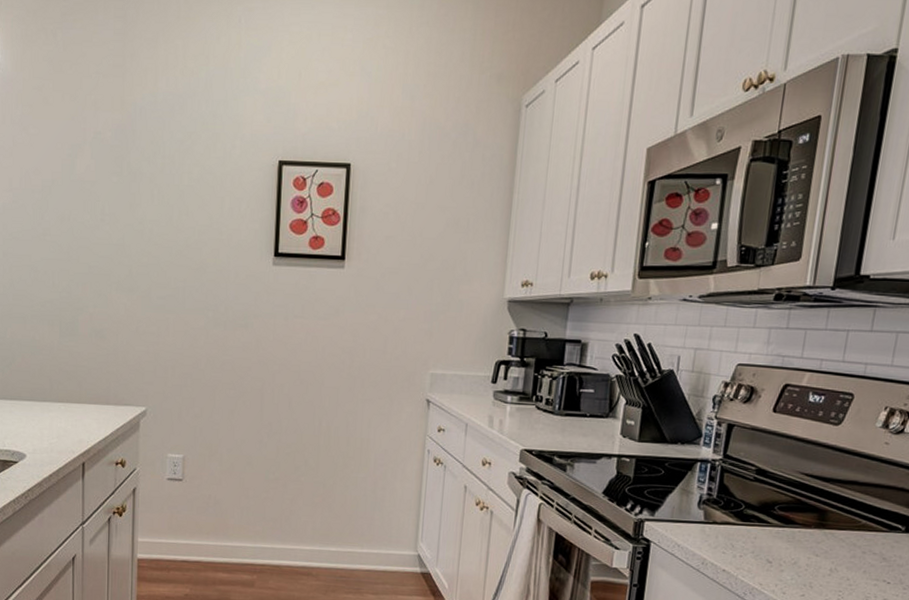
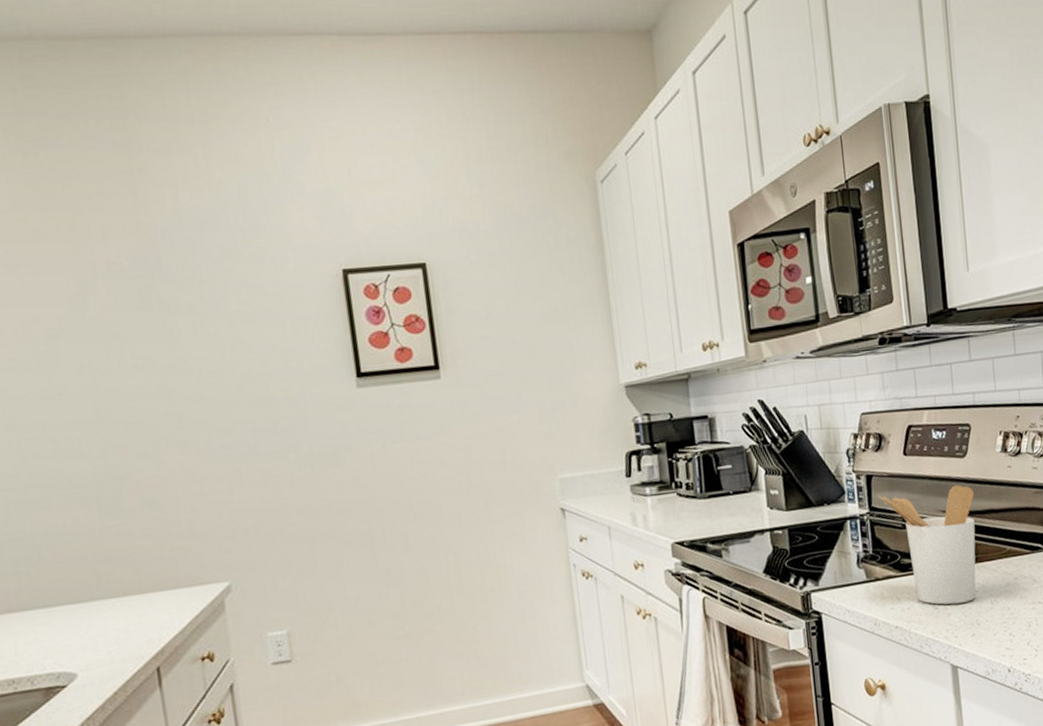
utensil holder: none [737,445,841,564] -> present [879,484,976,605]

